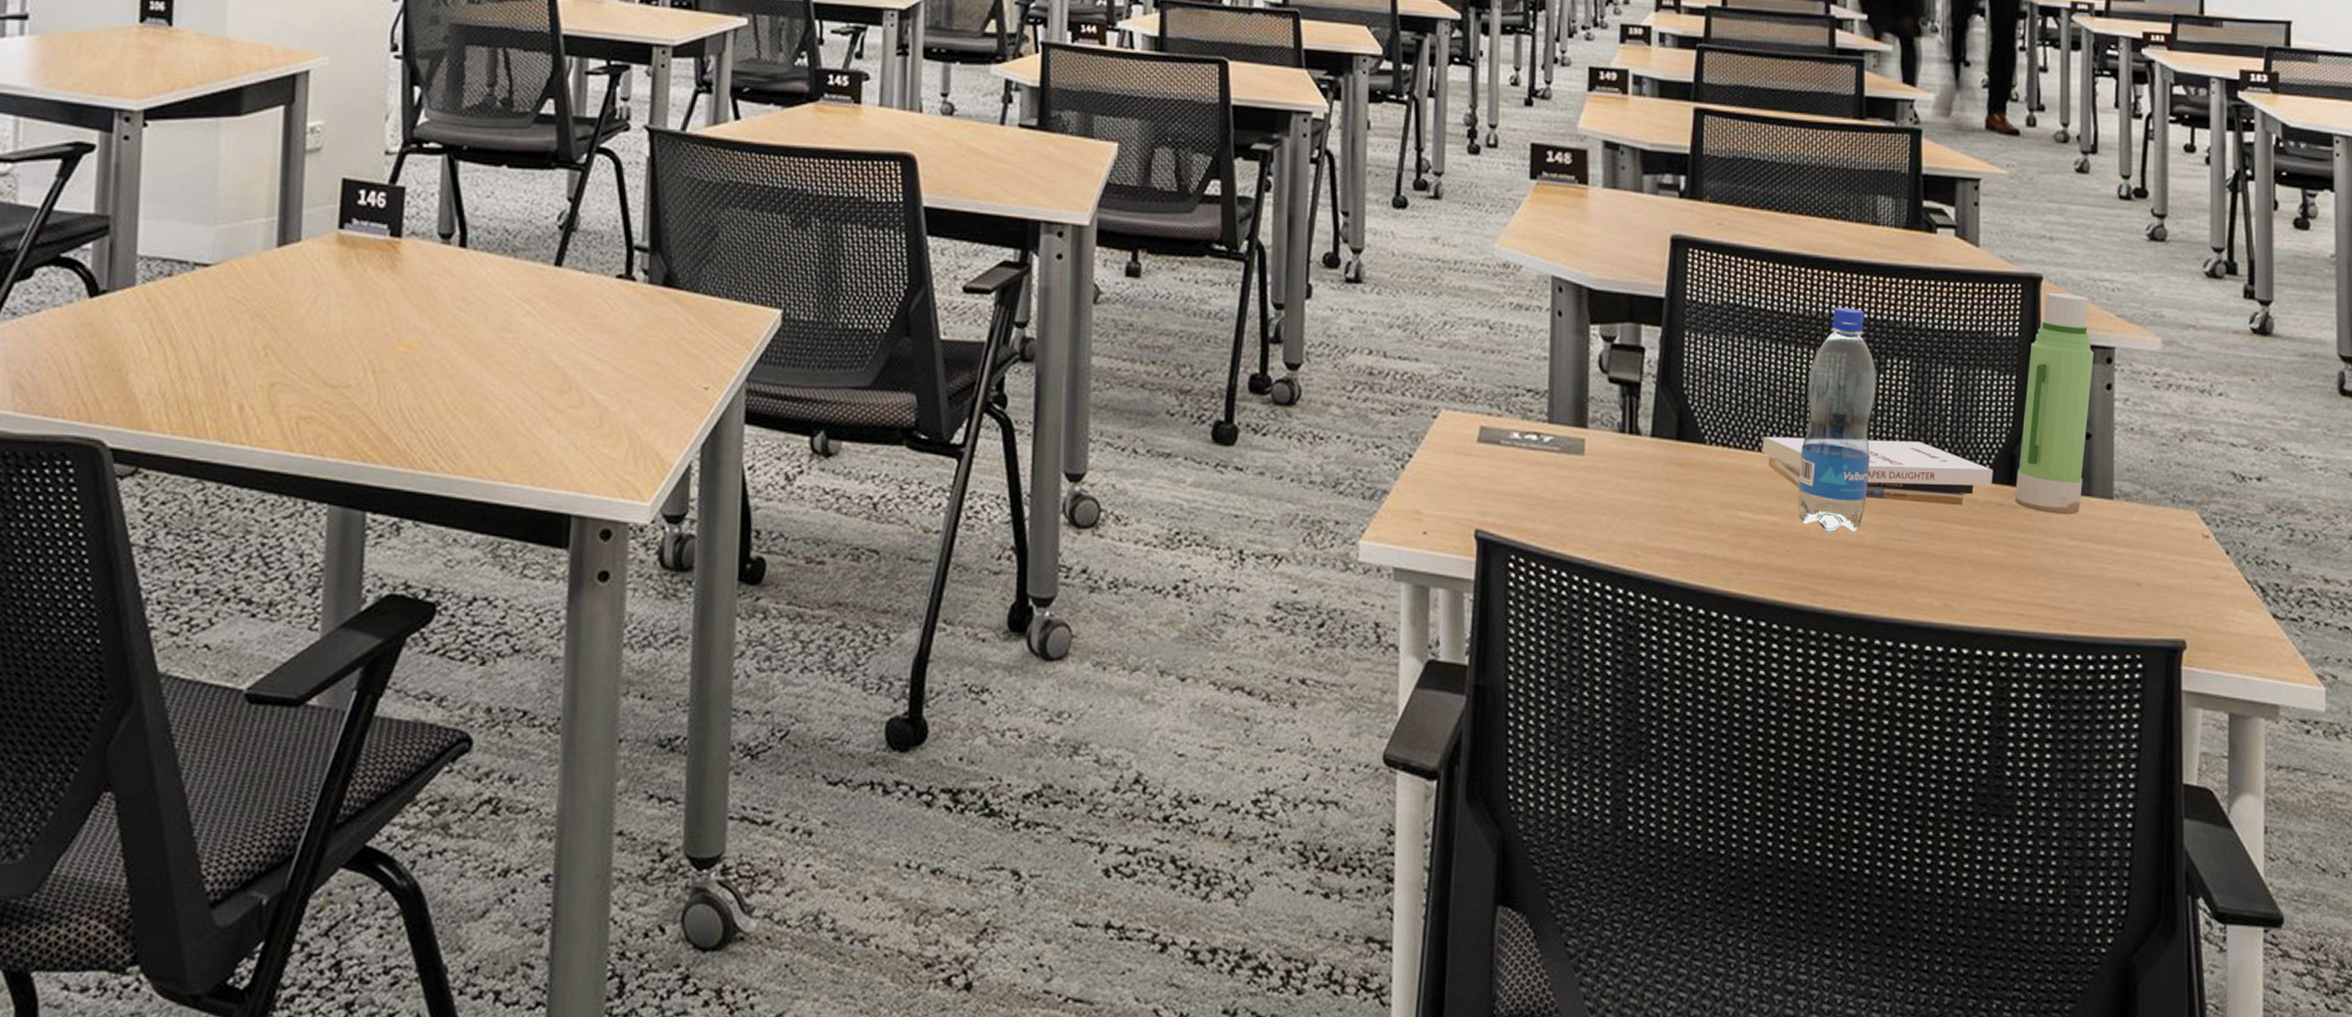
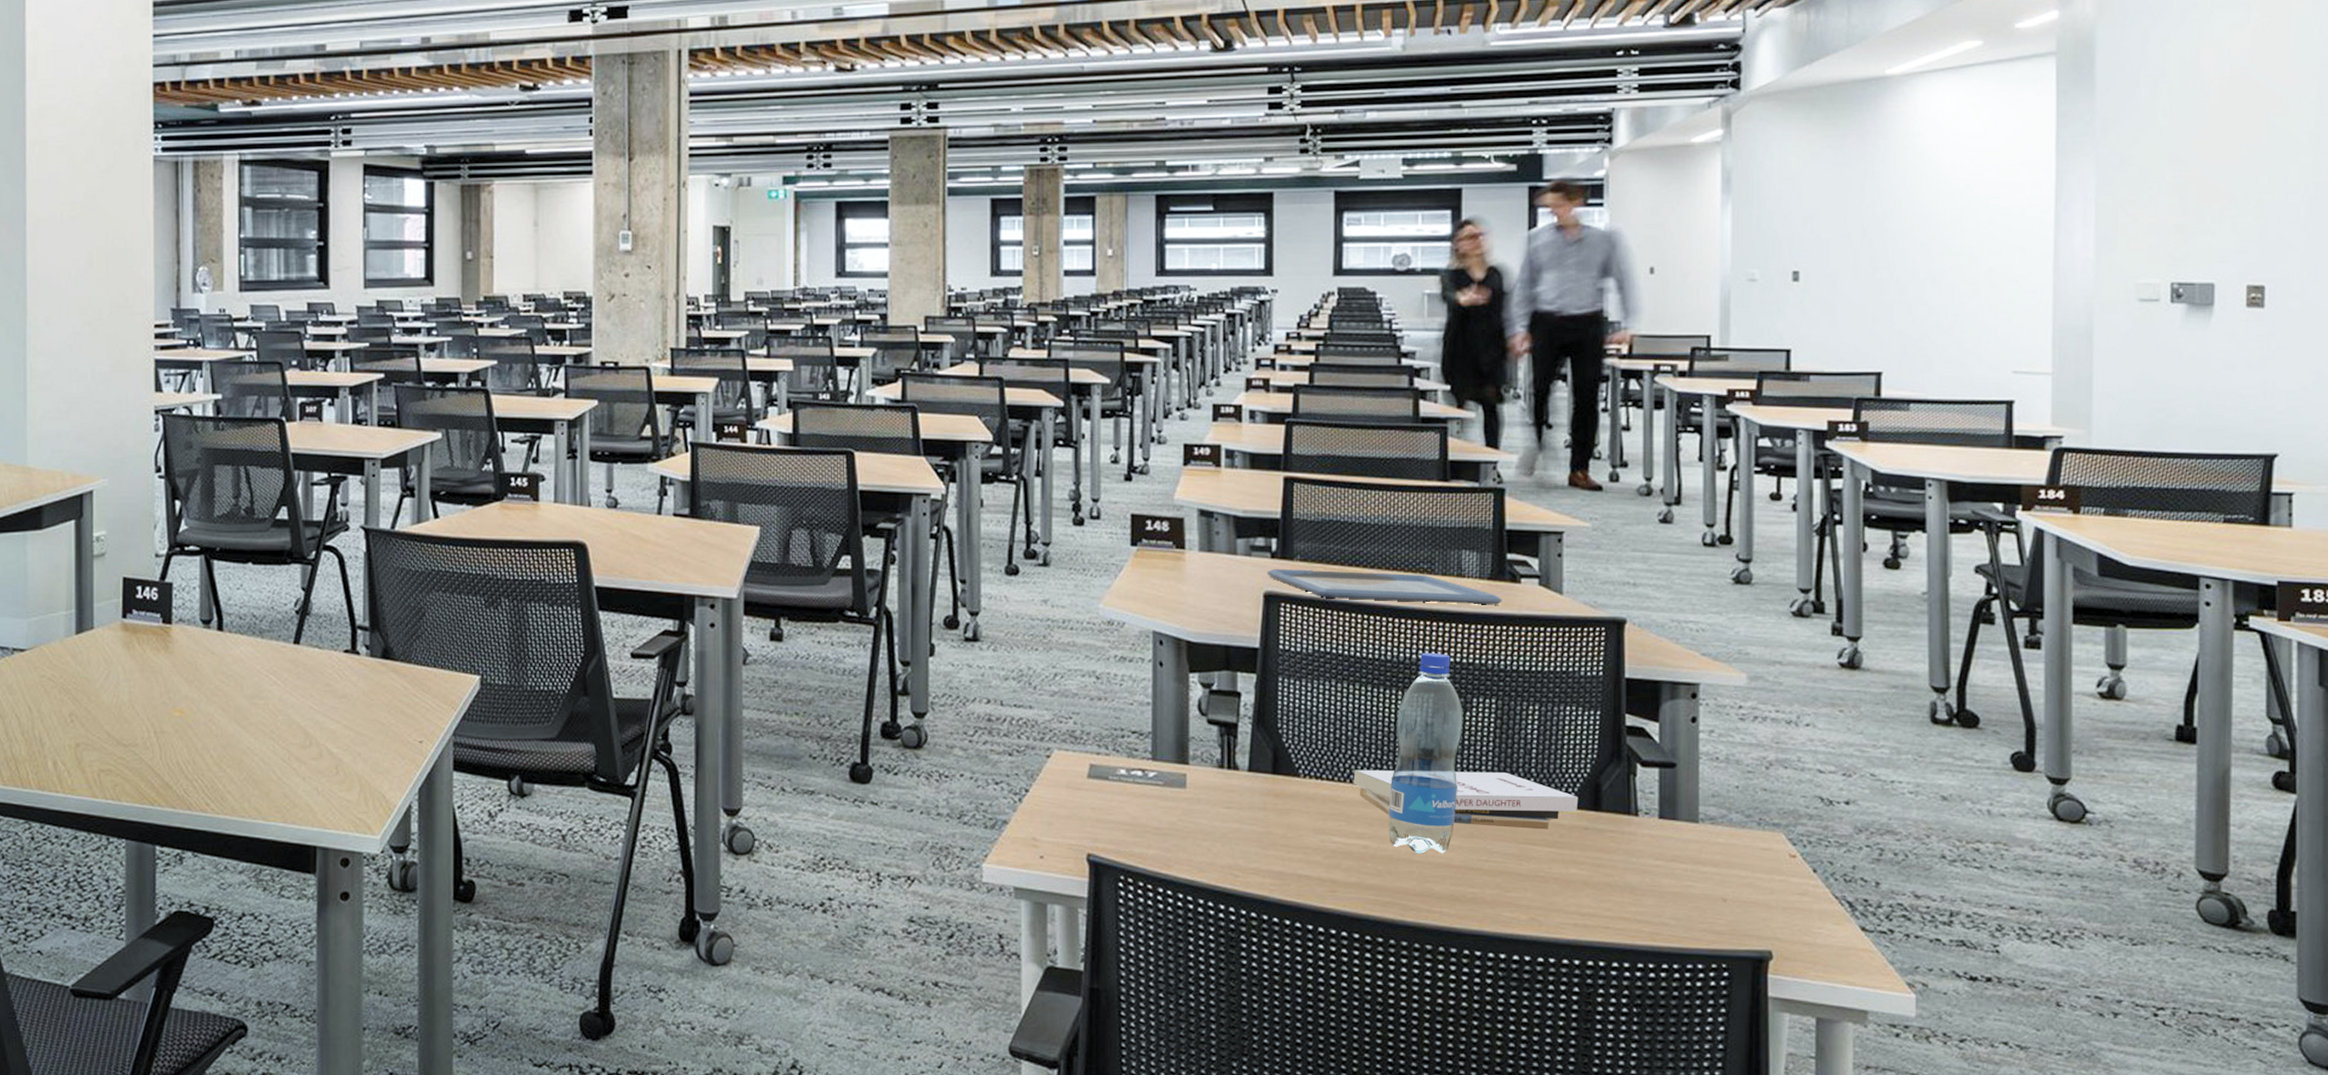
tablet: none [1674,210,1917,257] -> present [1267,569,1502,605]
water bottle: present [2015,292,2094,515] -> none [1600,634,1678,838]

